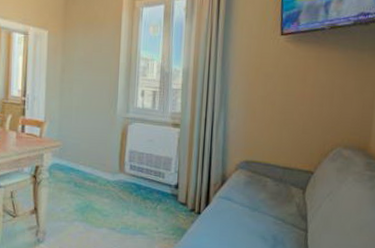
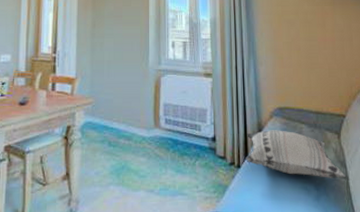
decorative pillow: none [206,181,306,231] -> present [245,130,347,178]

